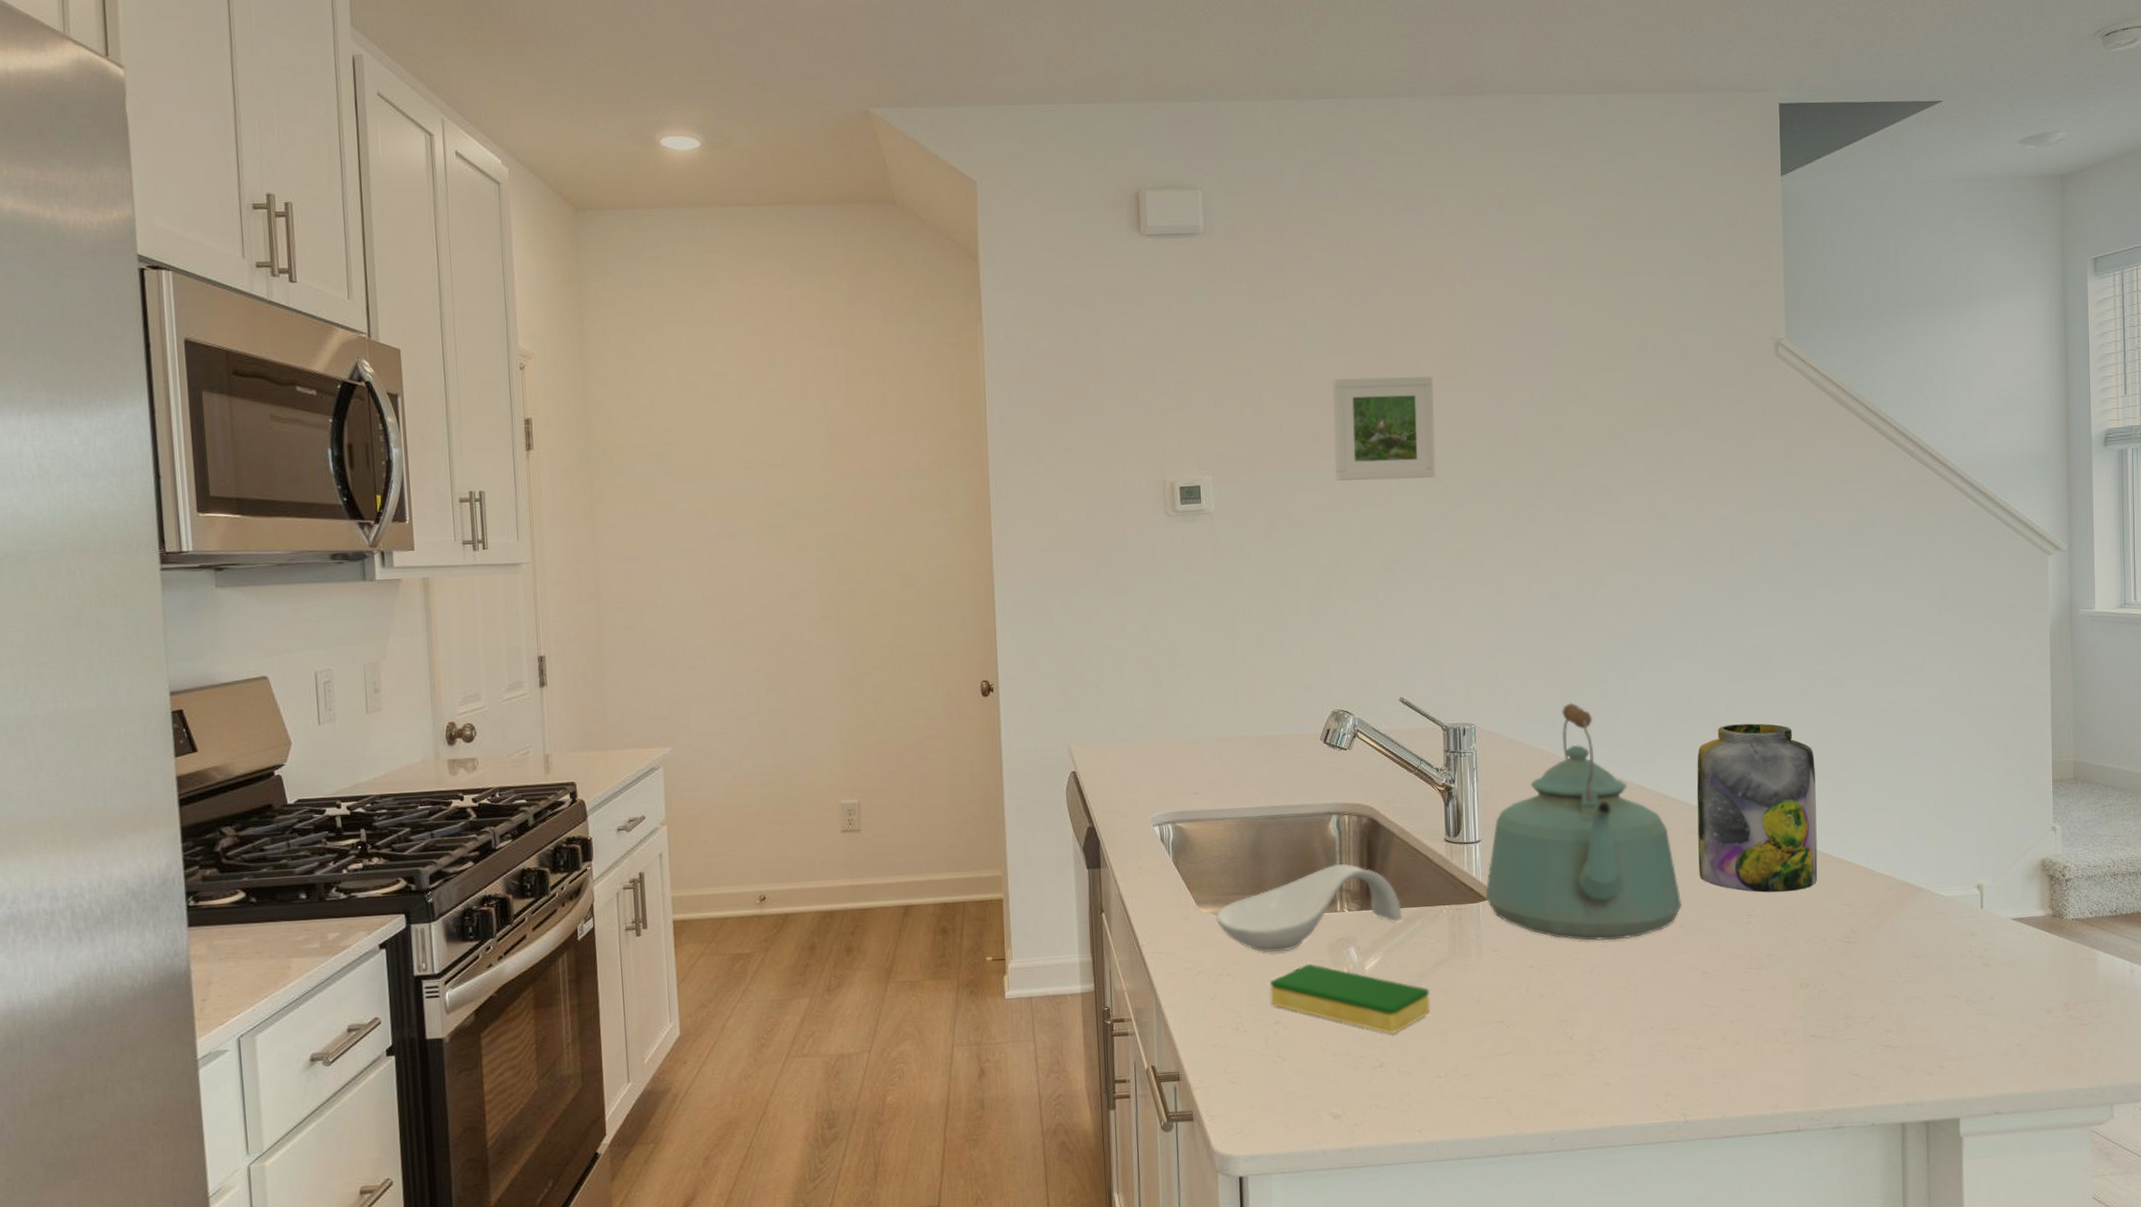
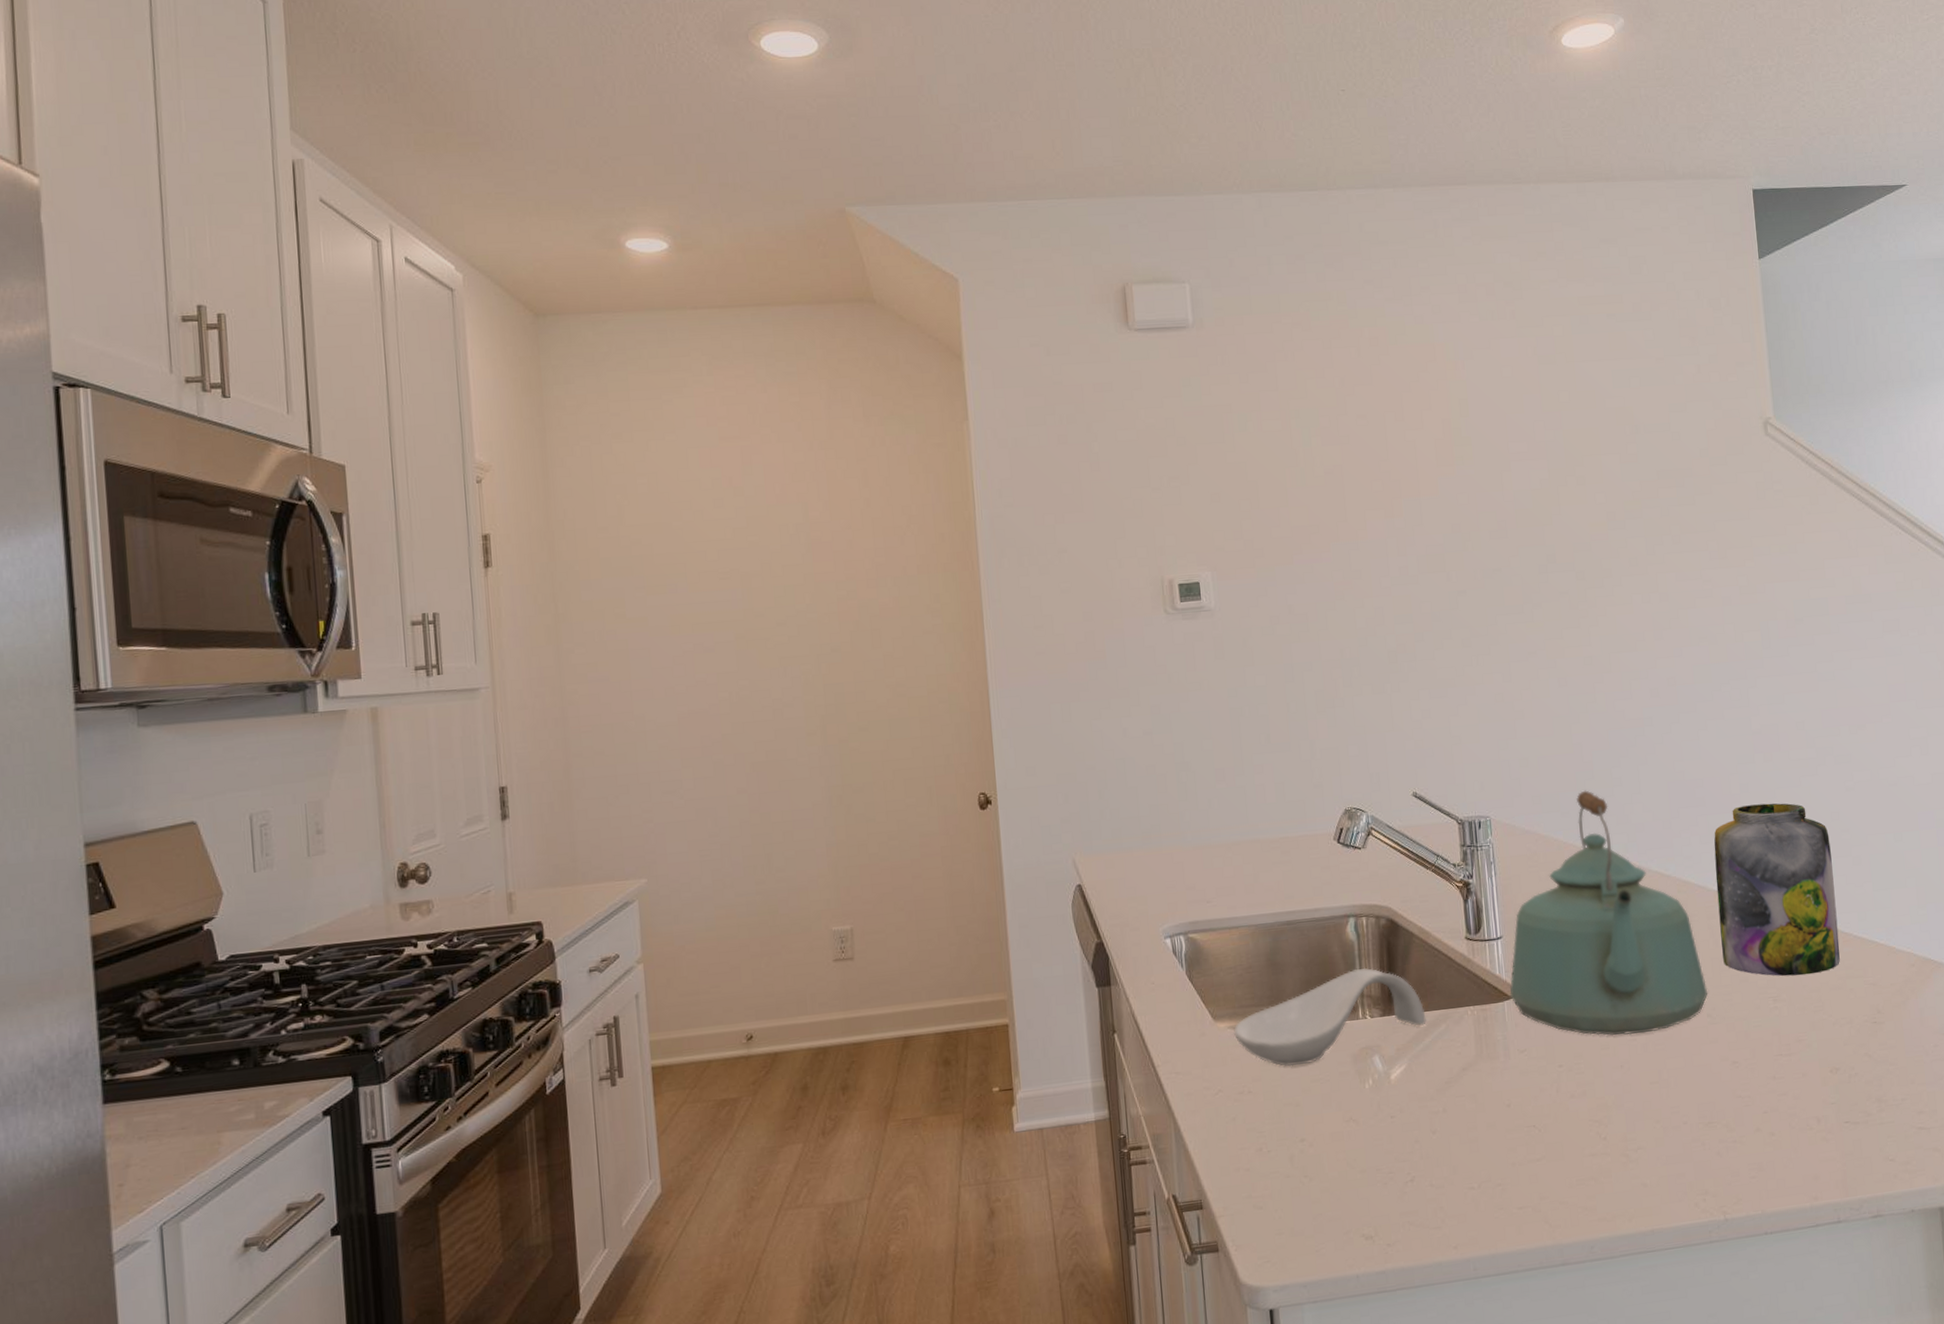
dish sponge: present [1270,964,1430,1034] -> none [1293,1076,1460,1146]
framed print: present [1333,376,1436,481] -> none [1330,464,1438,573]

